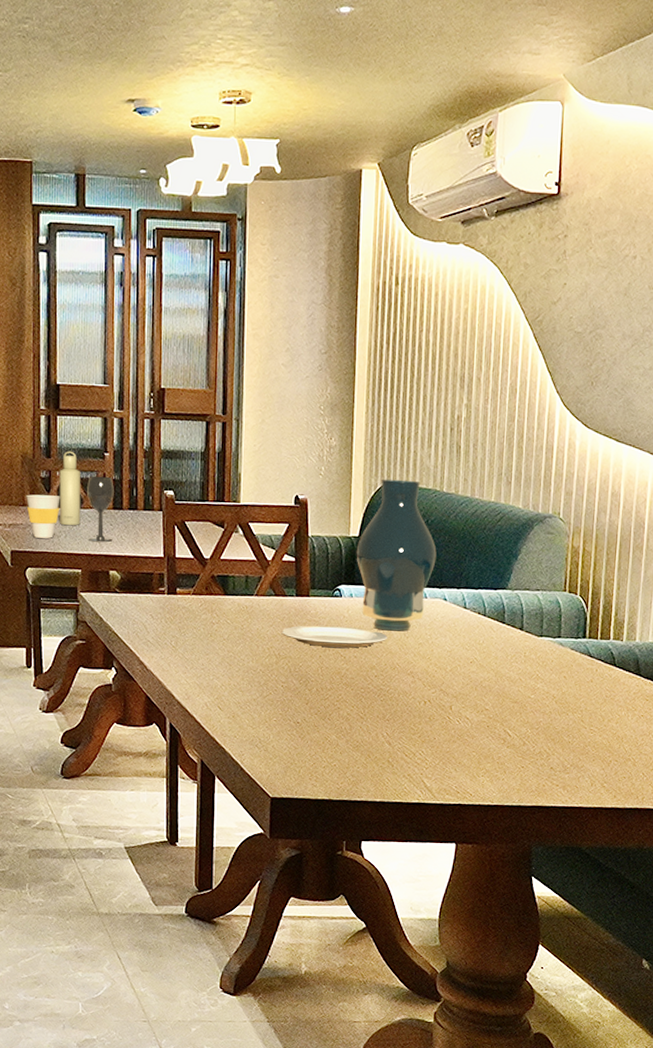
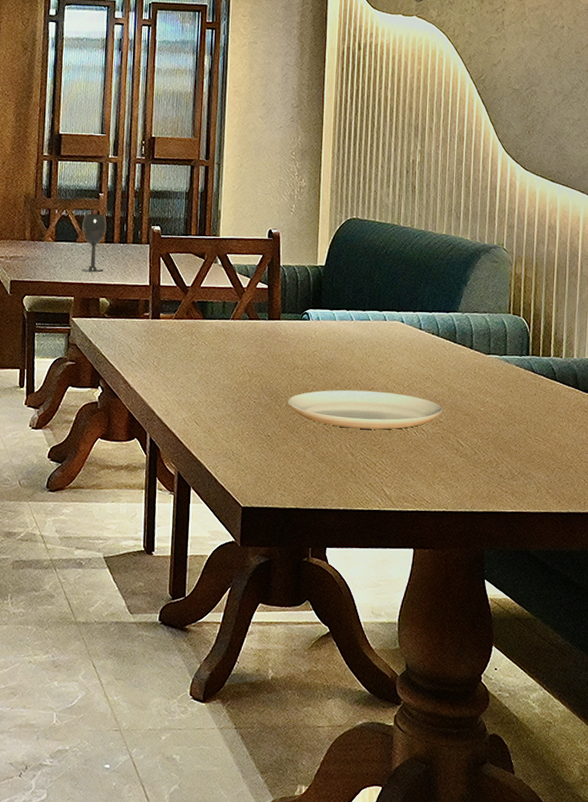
cup: present [26,494,60,539] -> none [27,230,58,270]
bottle: present [59,451,81,526] -> none [56,191,77,258]
plate: present [281,625,388,648] -> none [254,346,352,367]
plate: none [318,674,489,718] -> present [287,390,443,430]
vase: present [356,479,437,632] -> none [323,215,395,351]

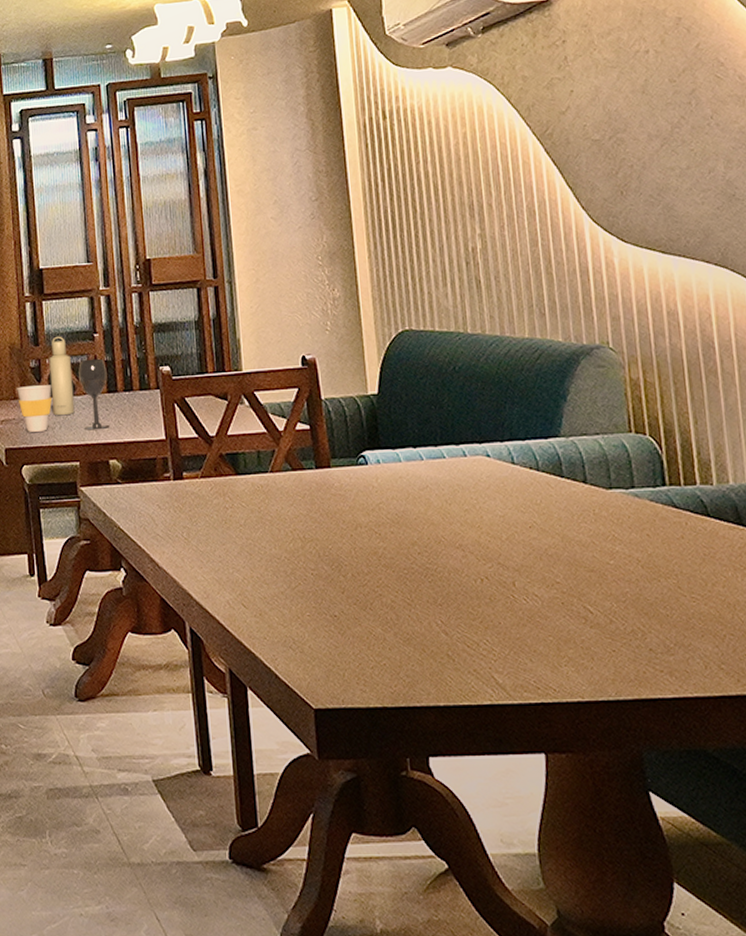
cup: none [27,230,58,270] -> present [17,385,53,433]
bottle: none [56,191,77,258] -> present [49,336,75,416]
plate: present [287,390,443,430] -> none [353,548,558,599]

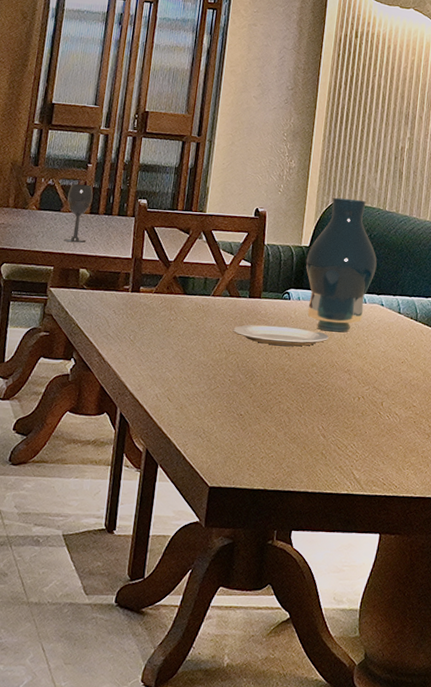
cup: present [17,385,53,433] -> none [10,197,43,238]
bottle: present [49,336,75,416] -> none [39,160,64,228]
plate: none [304,498,428,524] -> present [233,324,330,347]
vase: none [377,324,471,499] -> present [306,197,377,333]

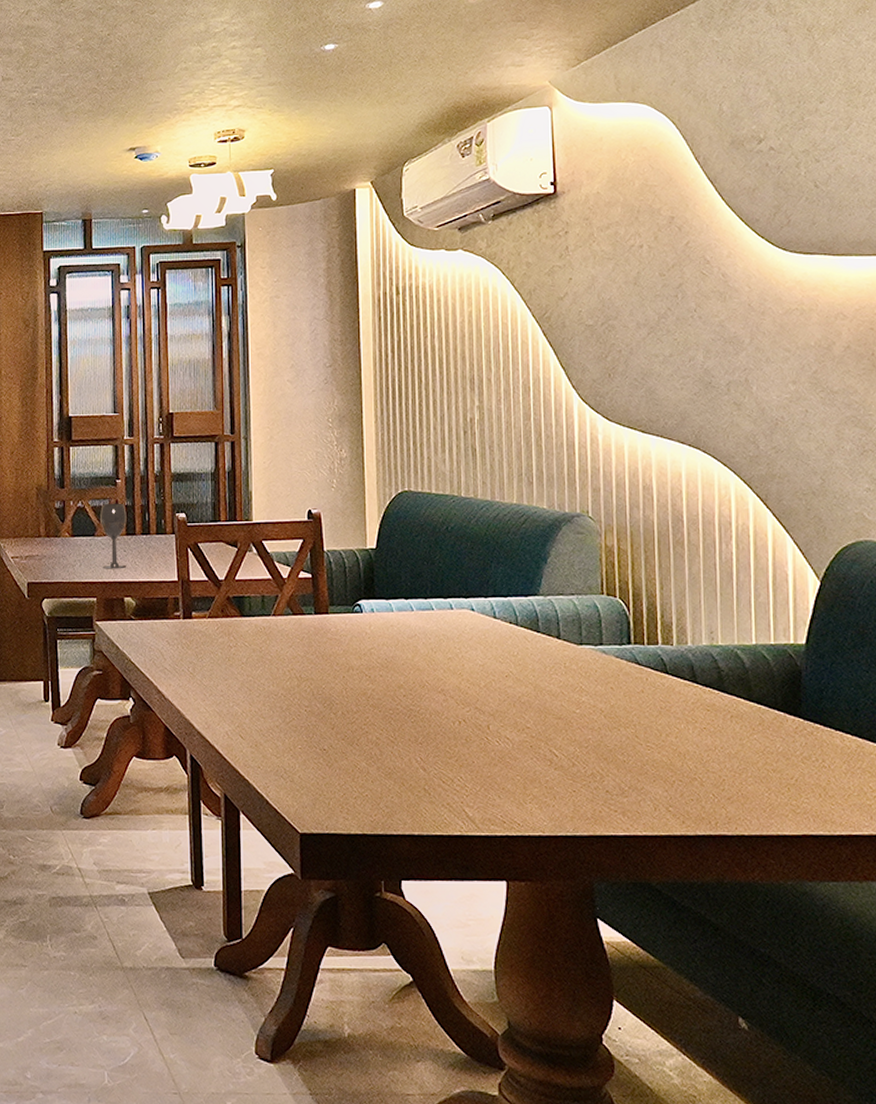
plate: present [233,324,330,347] -> none [301,643,415,666]
vase: present [306,197,377,333] -> none [374,487,460,646]

